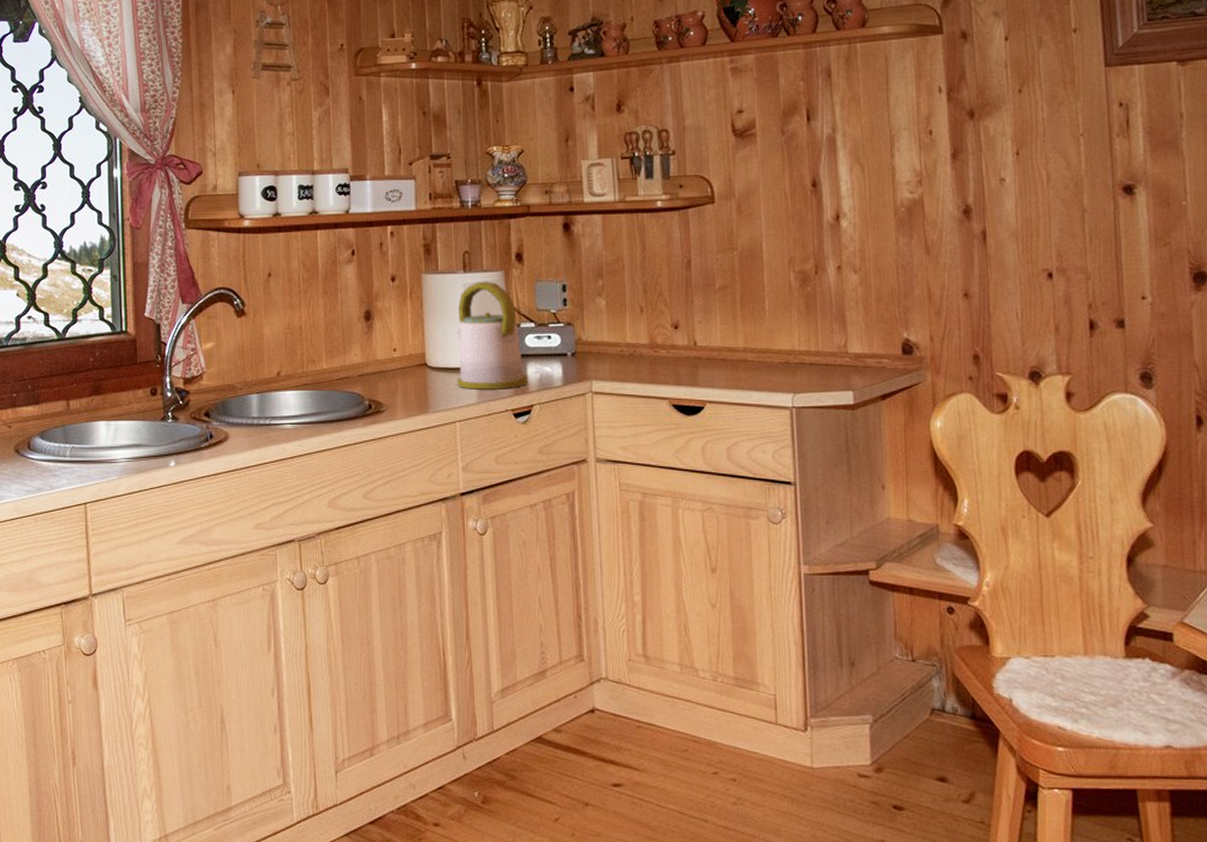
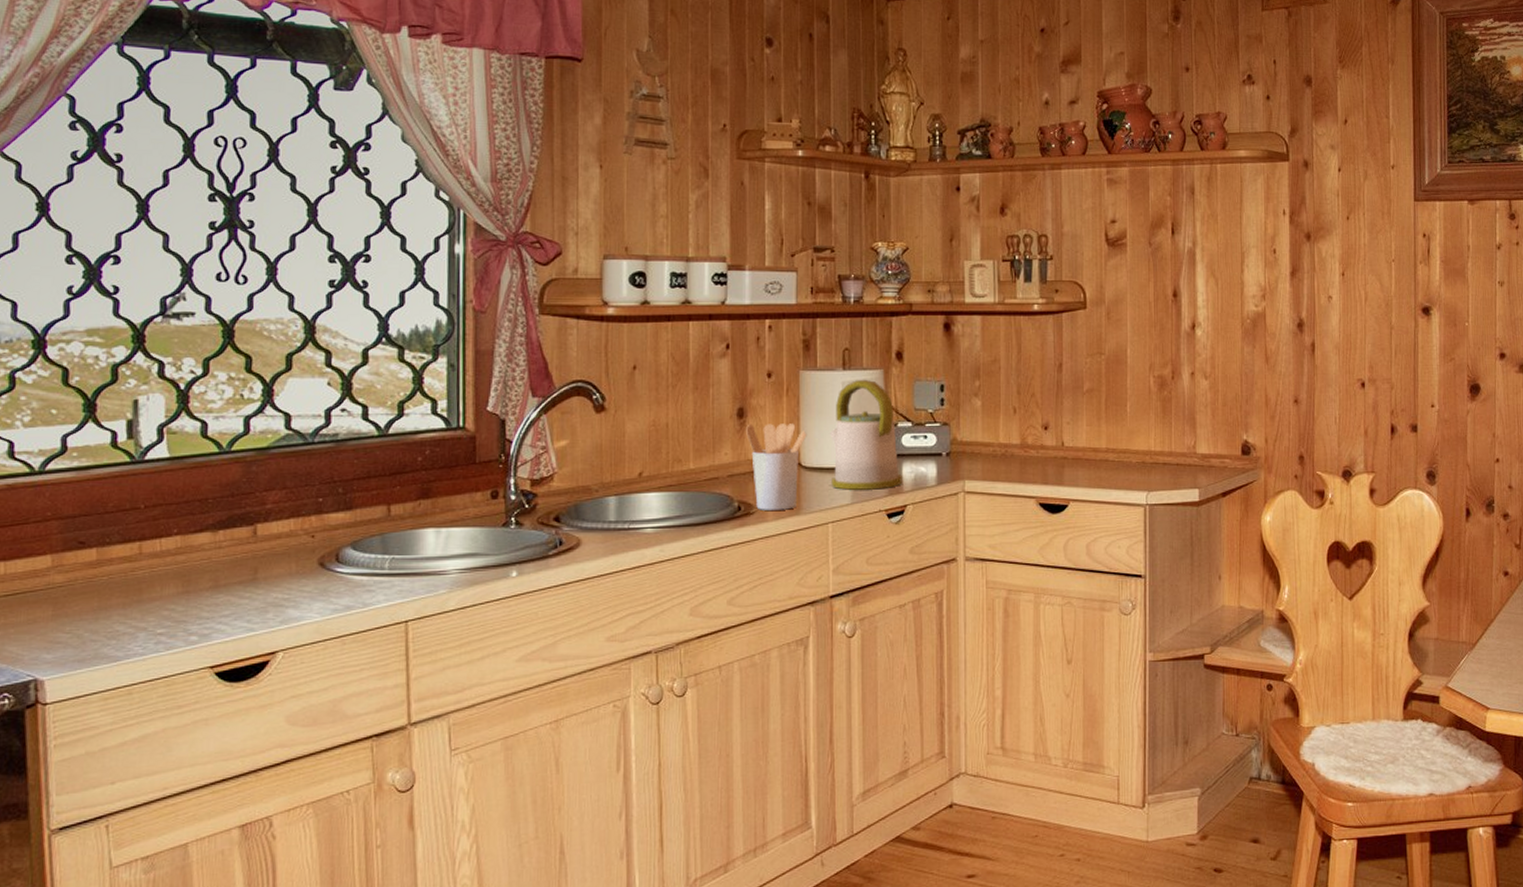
utensil holder: none [373,325,432,409] -> present [746,423,807,510]

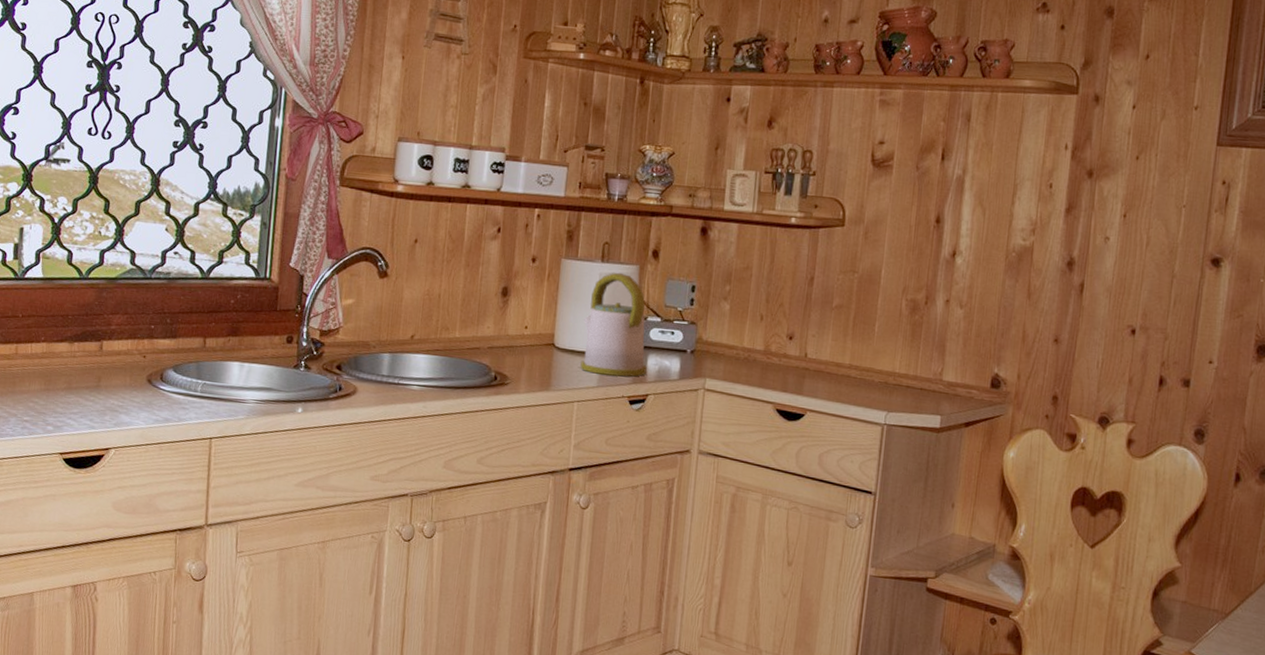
utensil holder: present [746,423,807,510] -> none [508,302,563,385]

